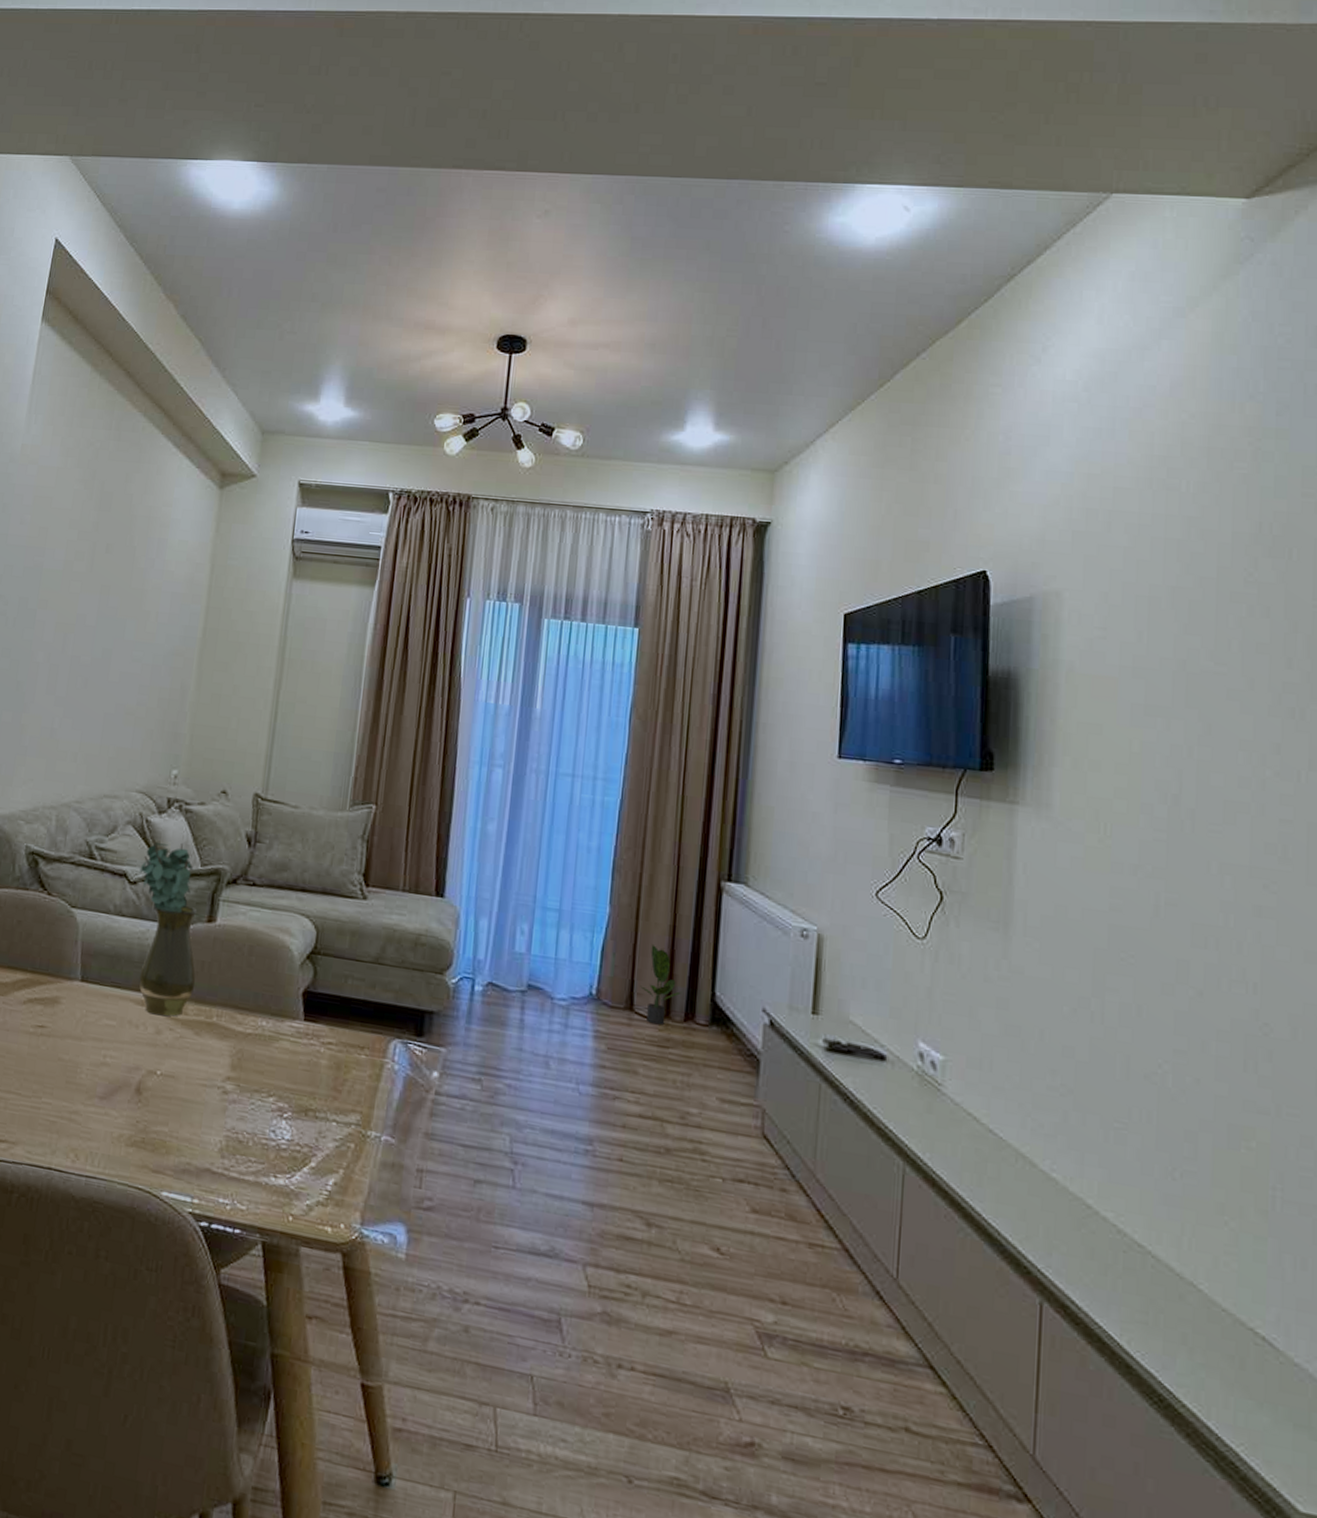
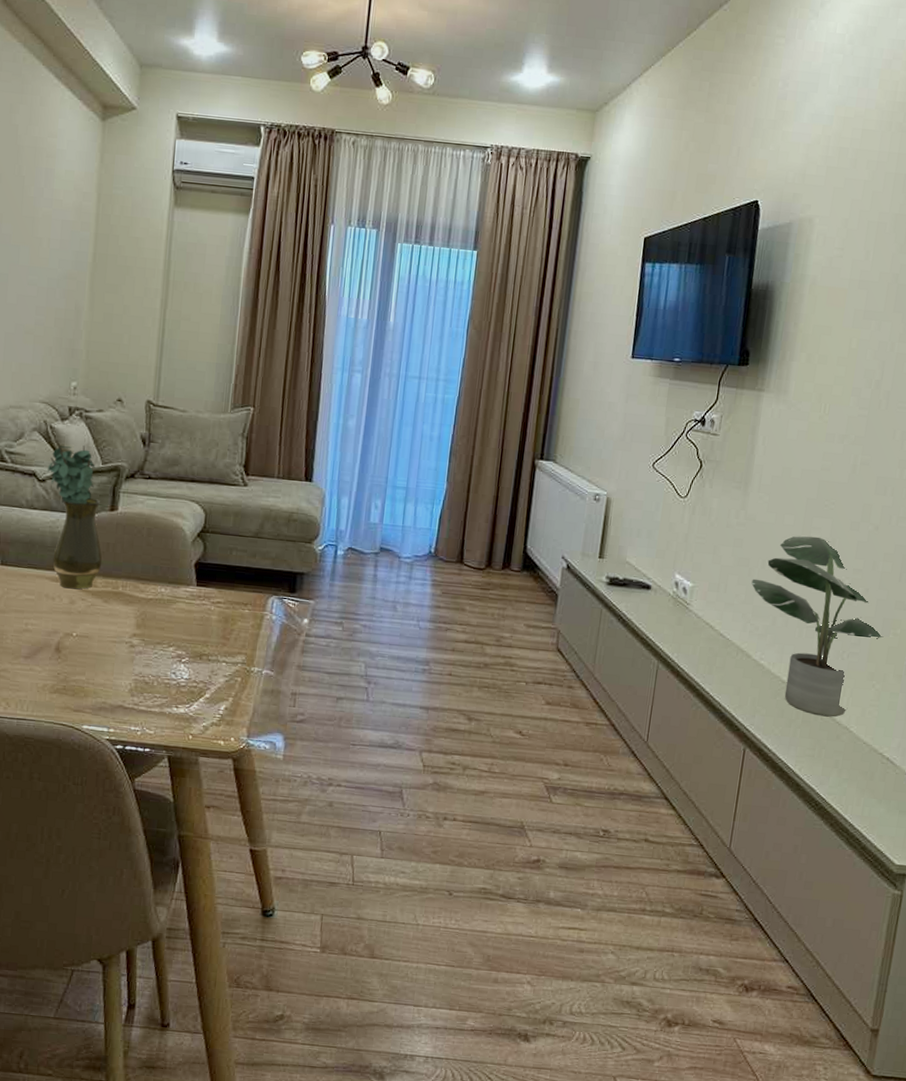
potted plant: present [640,945,681,1025] -> none [469,512,501,573]
potted plant: none [1027,998,1232,1267] -> present [751,535,884,718]

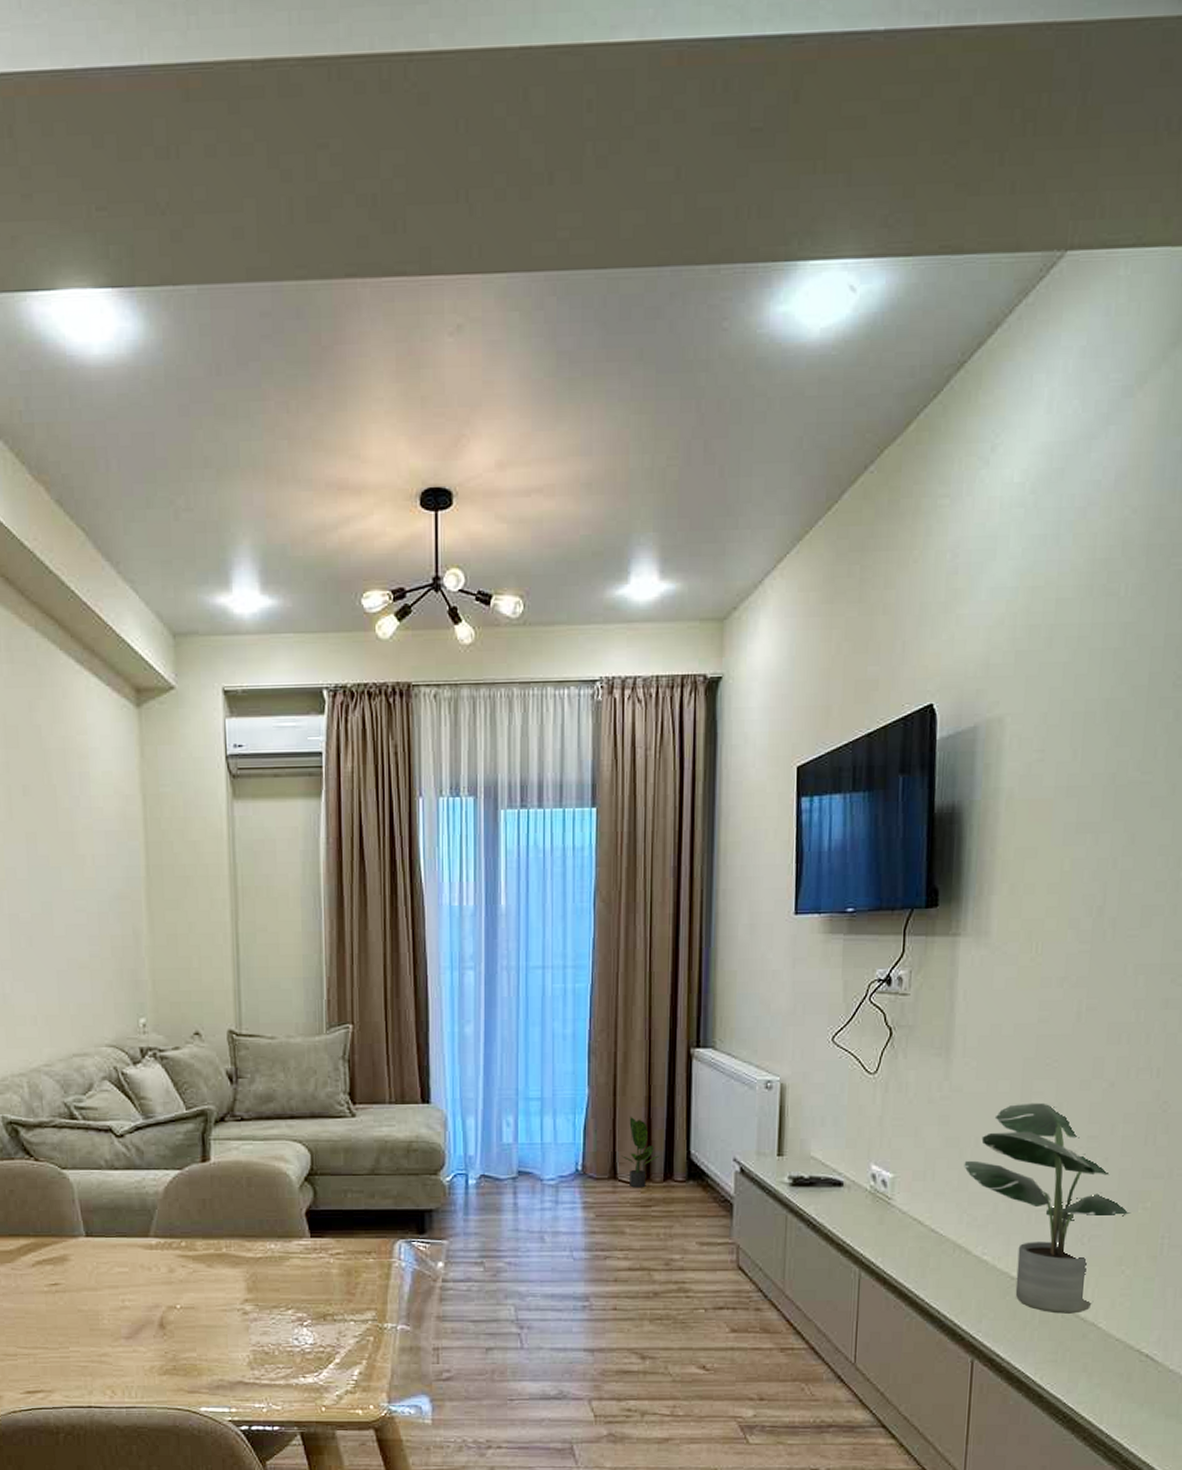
vase: present [47,439,103,589] -> none [124,1087,200,1256]
potted plant: none [469,512,501,573] -> present [622,1117,660,1188]

